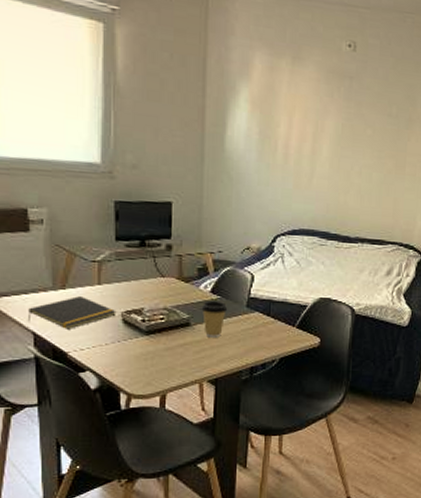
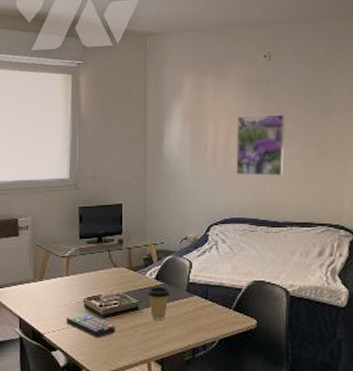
notepad: present [28,296,116,329] -> none [16,286,80,314]
remote control: none [99,328,162,357] -> present [66,312,116,338]
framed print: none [309,114,366,187] -> present [236,114,285,176]

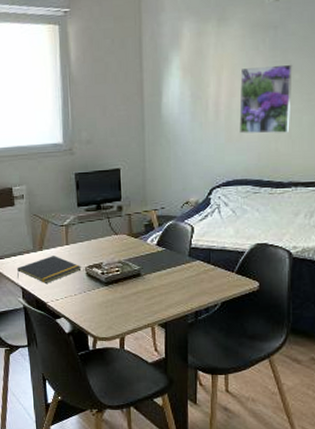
notepad: none [16,286,80,314] -> present [17,256,82,283]
remote control: present [66,312,116,338] -> none [69,280,119,305]
coffee cup: present [147,286,171,320] -> none [149,252,173,286]

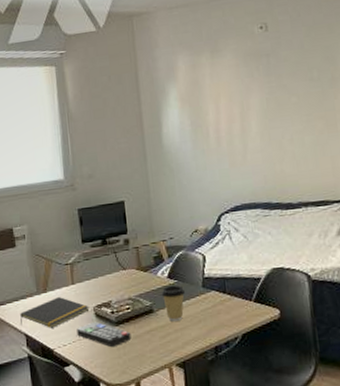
remote control: none [69,280,119,305] -> present [77,321,131,348]
coffee cup: none [149,252,173,286] -> present [161,284,186,321]
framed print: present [239,64,293,134] -> none [237,88,293,158]

